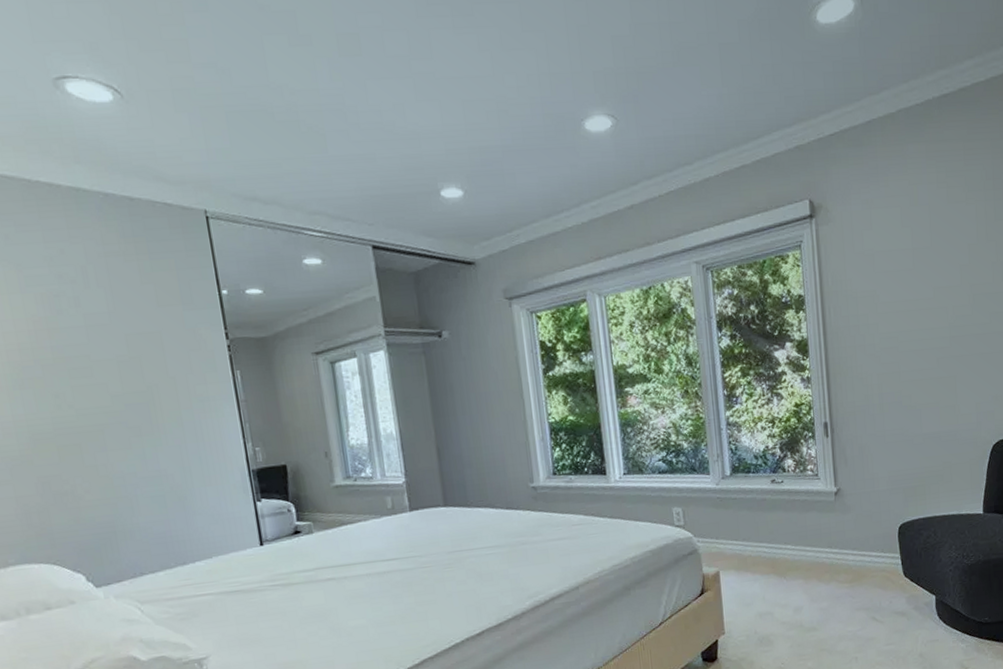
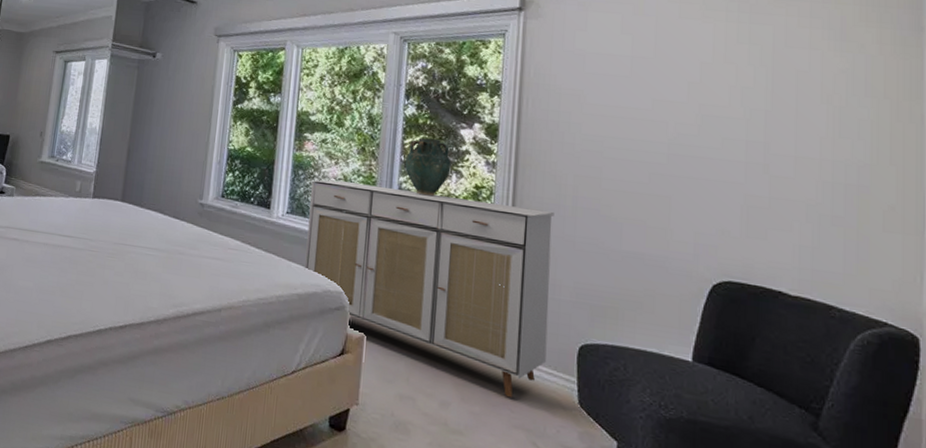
sideboard: none [642,412,874,587] -> present [304,179,554,398]
vase: none [728,366,771,425] -> present [405,137,451,197]

